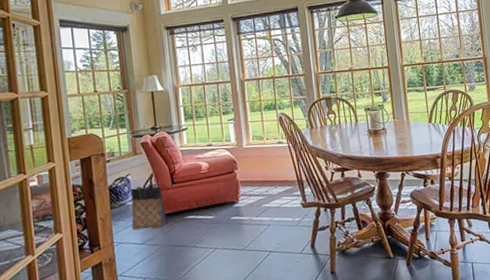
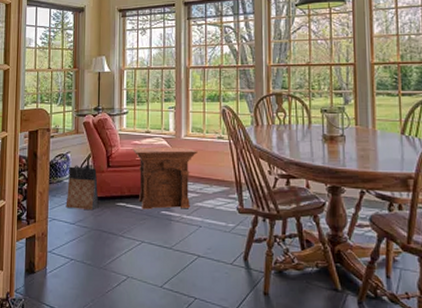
side table: none [196,154,260,219] -> present [132,146,198,210]

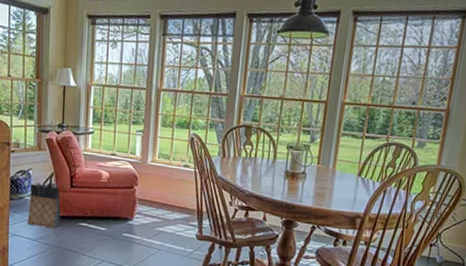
side table: present [132,146,198,210] -> none [97,169,163,232]

